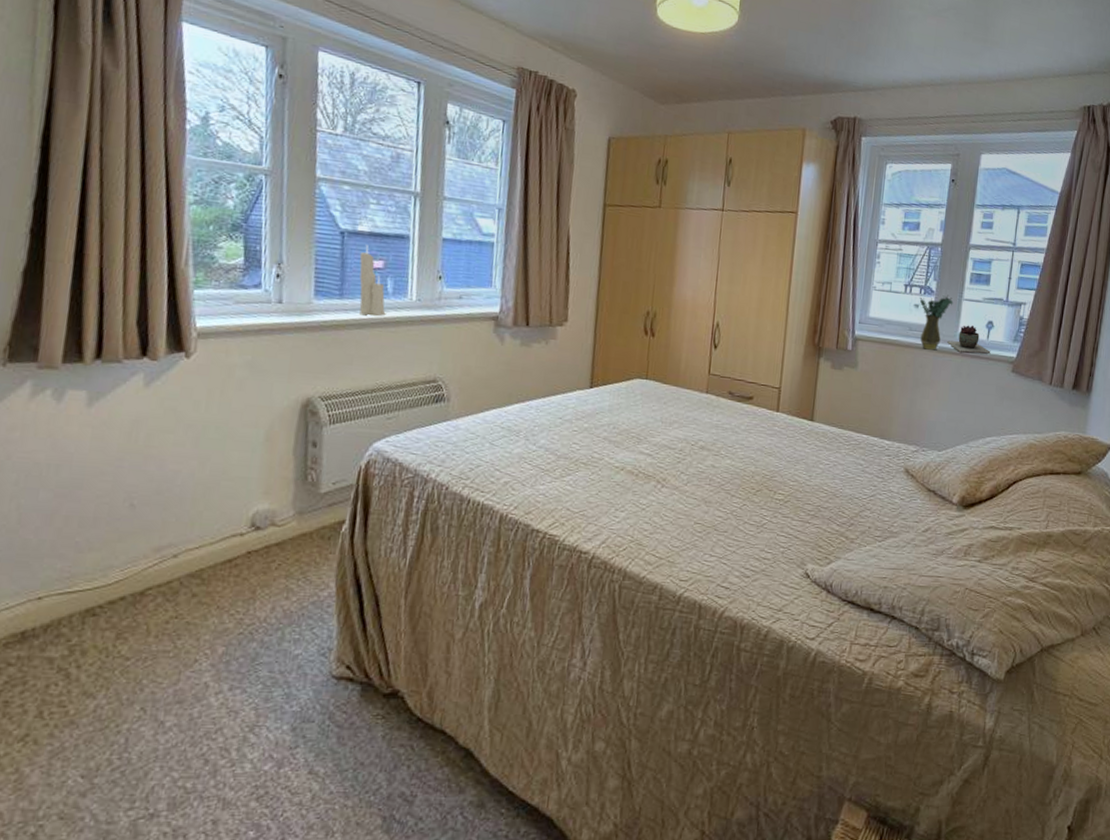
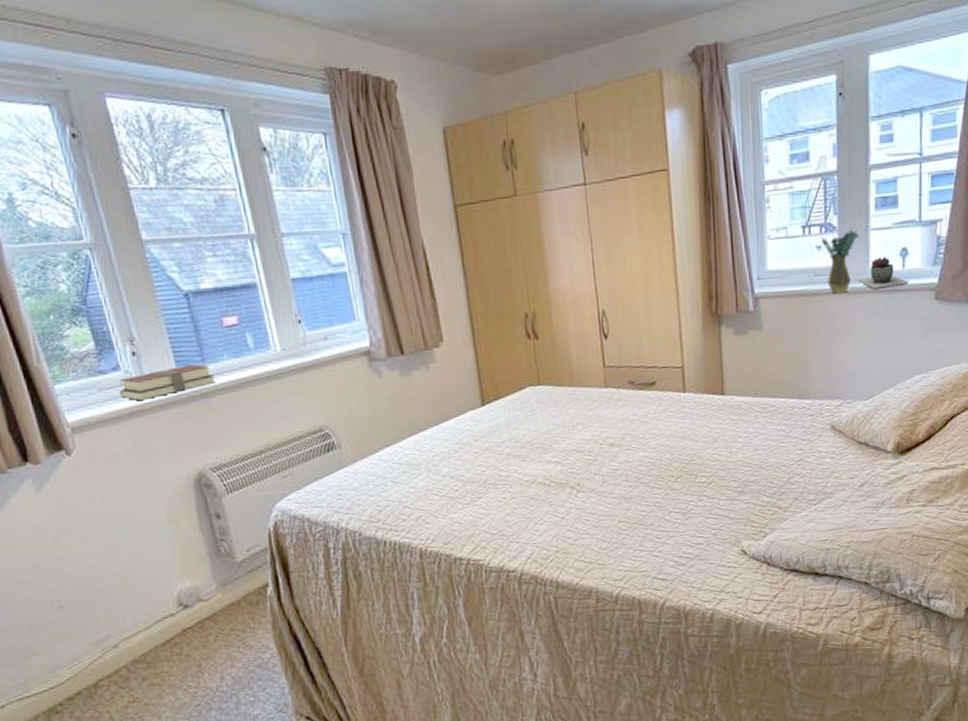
books: none [254,295,348,322] -> present [120,364,216,402]
candle: present [359,244,386,317] -> none [210,302,254,378]

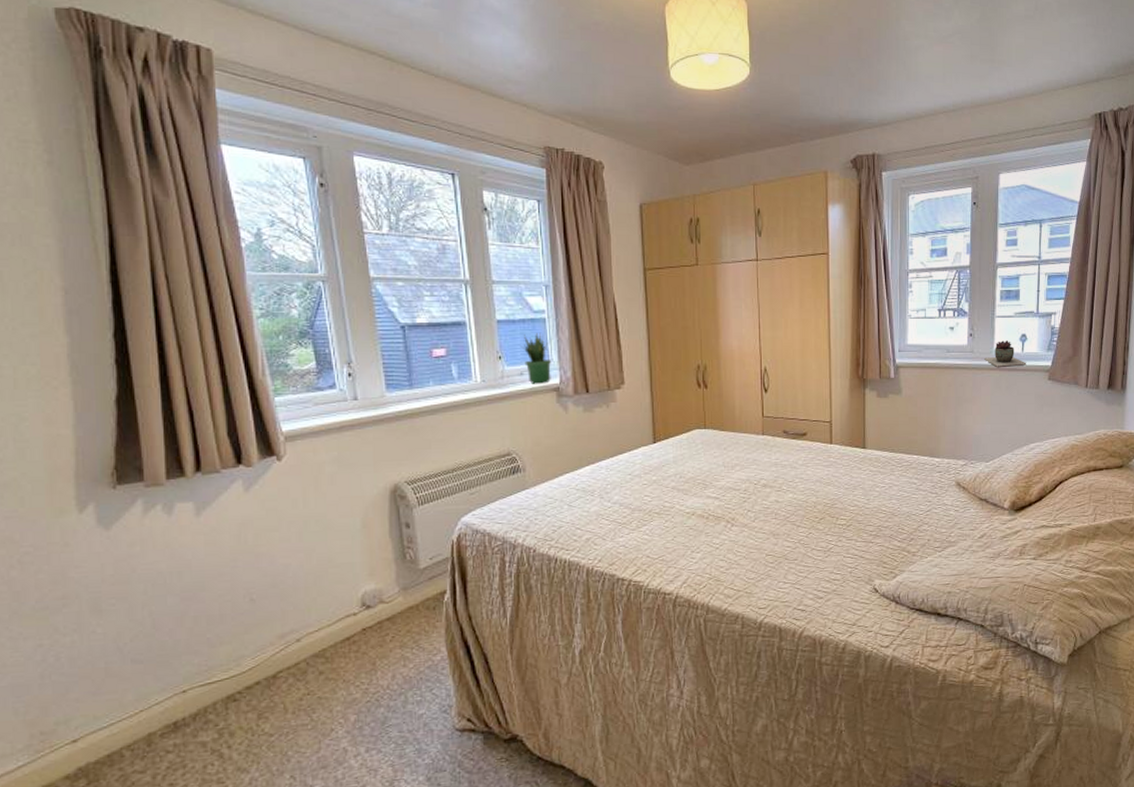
books: present [120,364,216,402] -> none [333,387,420,417]
planter: none [322,290,360,349] -> present [521,333,552,384]
vase: present [821,228,860,294] -> none [954,314,987,369]

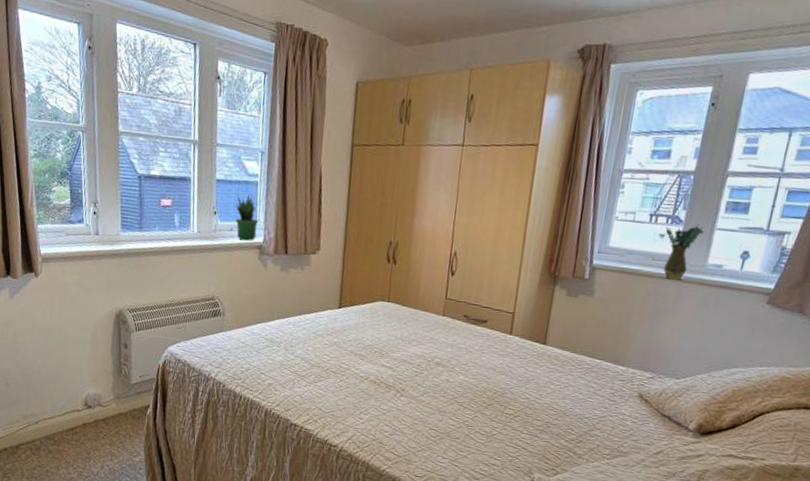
vase: none [954,314,987,369] -> present [663,224,704,280]
succulent plant: present [983,340,1027,368] -> none [693,255,744,285]

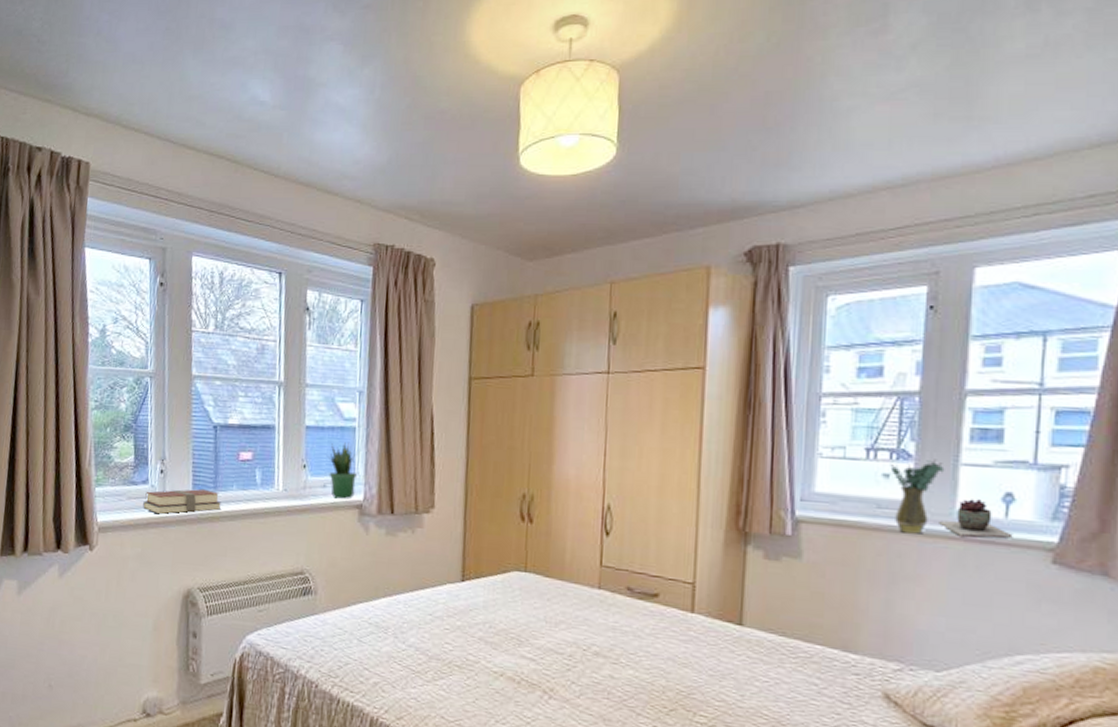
books: none [79,228,146,250] -> present [143,488,222,515]
succulent plant: none [693,255,744,285] -> present [937,499,1013,539]

